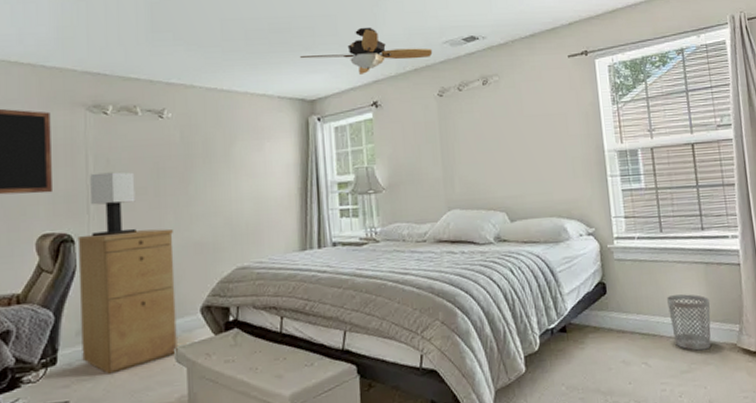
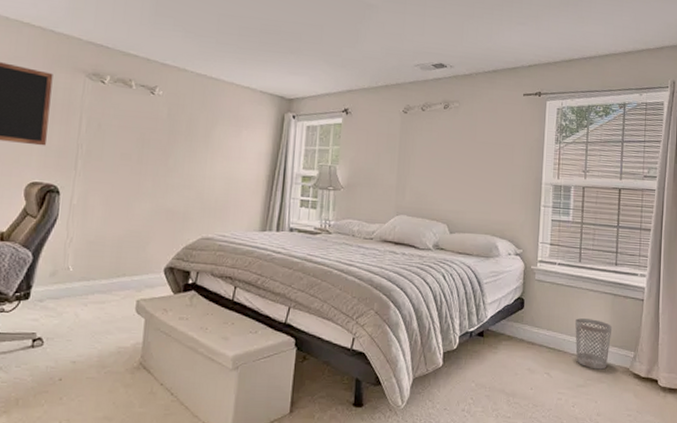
filing cabinet: present [77,228,178,374] -> none [52,188,149,315]
table lamp: present [89,171,137,237] -> none [76,134,122,194]
ceiling fan: present [300,27,433,74] -> none [285,40,404,83]

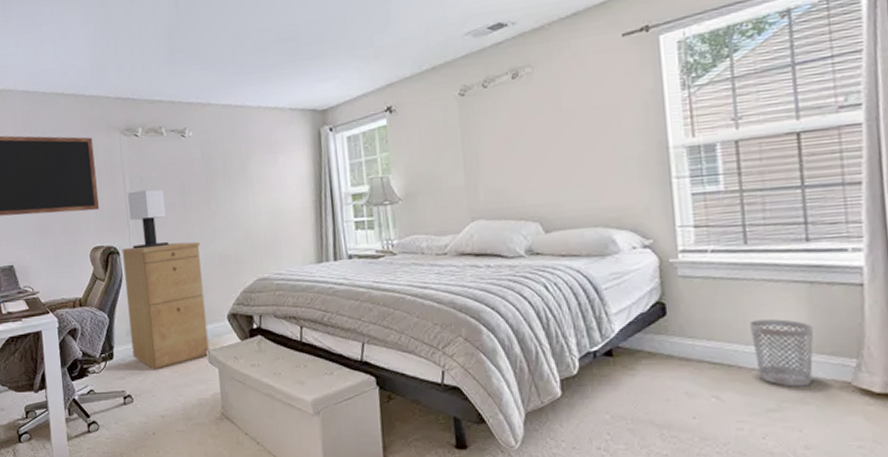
filing cabinet: none [52,188,149,315] -> present [122,241,210,370]
table lamp: none [76,134,122,194] -> present [127,189,169,250]

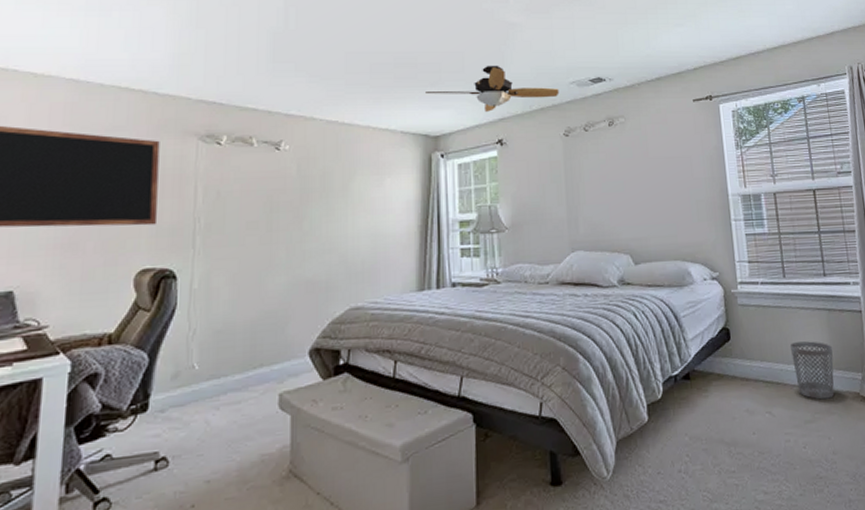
filing cabinet: present [122,241,210,370] -> none [176,265,284,422]
table lamp: present [127,189,169,250] -> none [196,204,246,273]
ceiling fan: none [310,25,453,79] -> present [426,65,560,112]

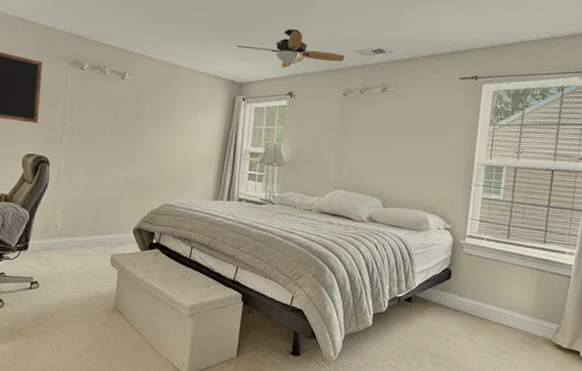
wastebasket: present [789,341,835,400] -> none [499,290,537,339]

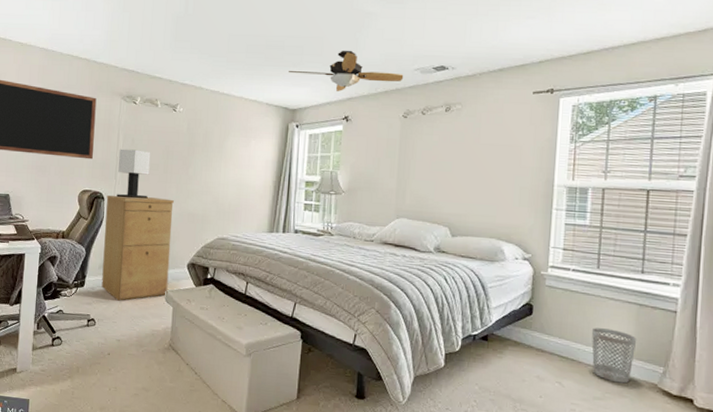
filing cabinet: none [45,159,121,264] -> present [101,195,174,301]
table lamp: none [62,114,98,165] -> present [116,148,151,199]
wastebasket: none [499,290,537,339] -> present [591,327,637,384]

